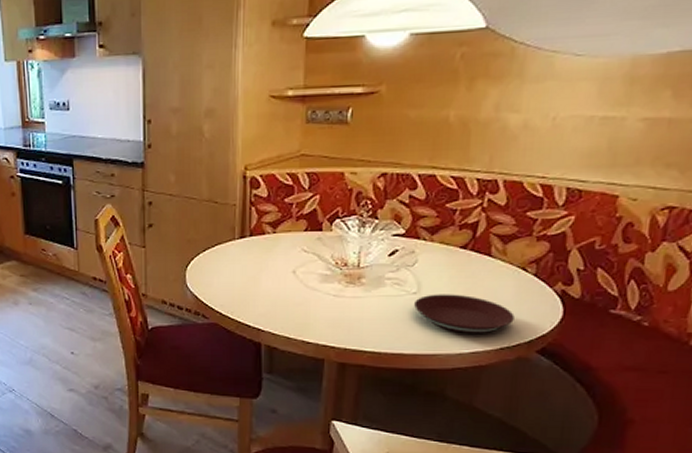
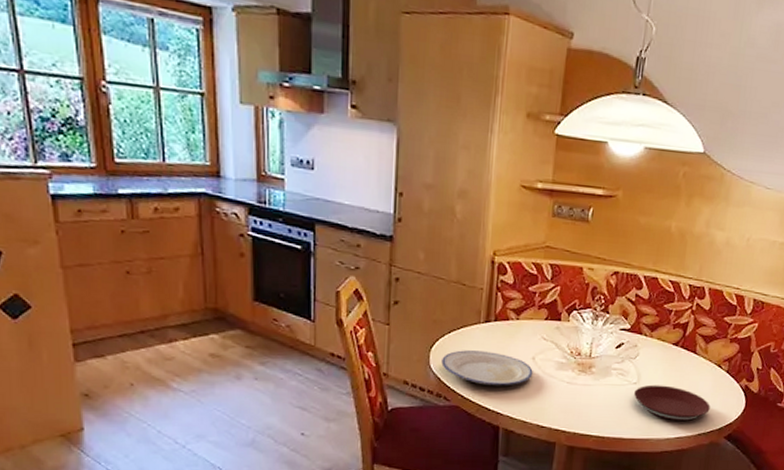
plate: none [198,267,294,302] -> present [441,350,533,386]

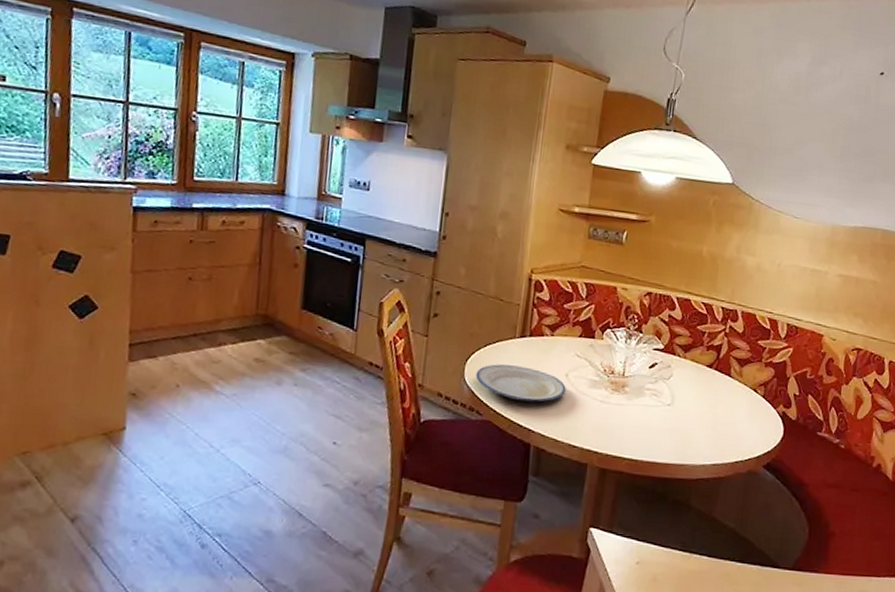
plate: present [634,384,710,422] -> none [668,407,747,447]

